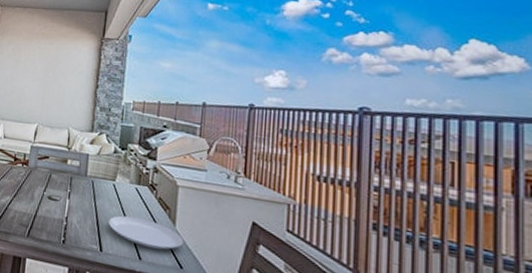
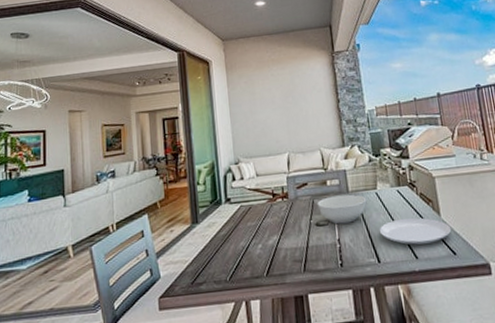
bowl: none [53,175,103,206] -> present [317,194,367,225]

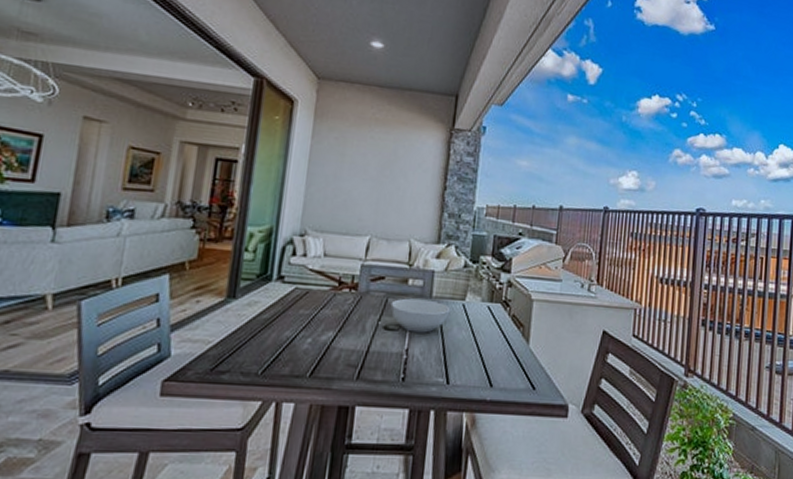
plate: present [379,217,452,245] -> none [456,339,537,373]

